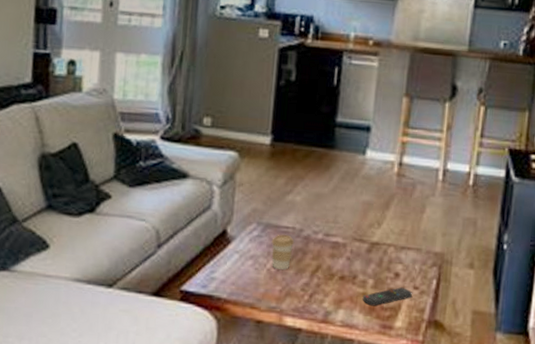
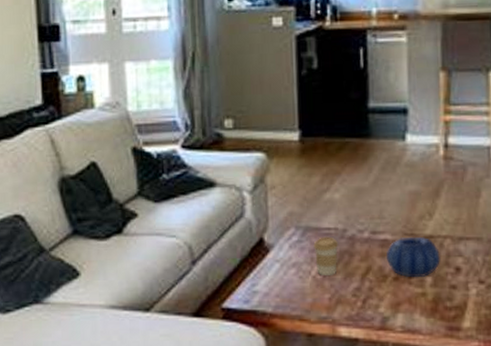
decorative bowl: none [335,242,383,279] -> present [386,237,440,278]
remote control: present [362,287,413,306] -> none [422,283,479,307]

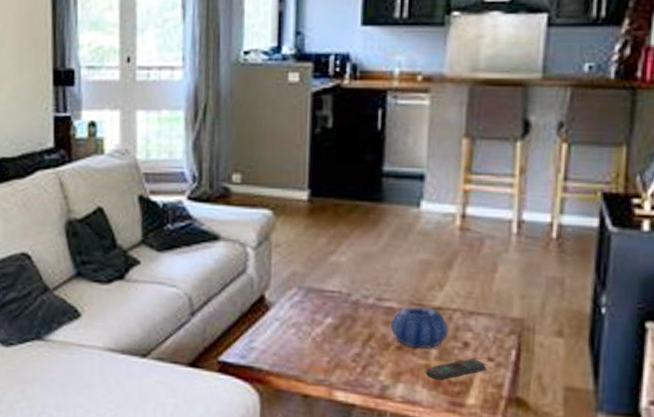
coffee cup: present [313,236,339,275] -> none [315,299,342,339]
remote control: none [422,283,479,307] -> present [425,358,487,380]

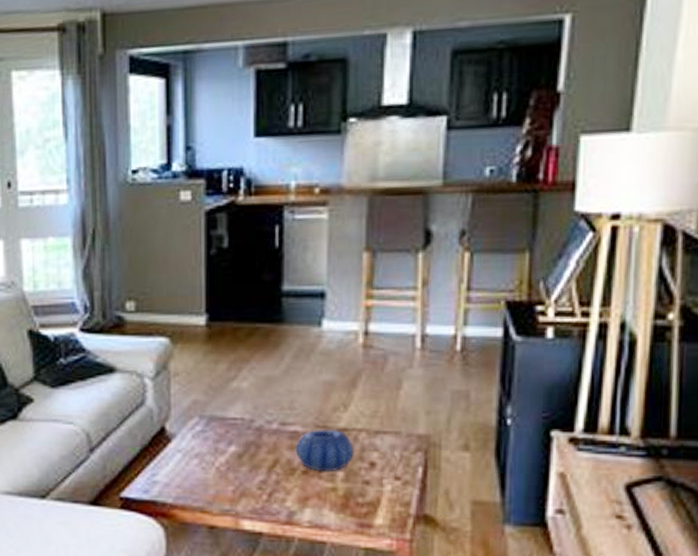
remote control: present [425,358,487,380] -> none [332,479,394,503]

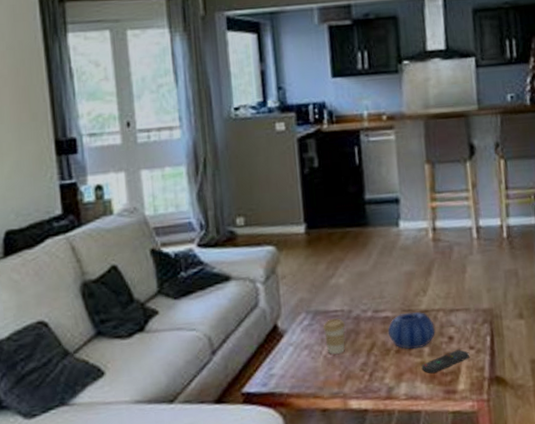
coffee cup: none [218,427,245,467] -> present [323,318,346,354]
remote control: none [332,479,394,503] -> present [421,349,470,374]

